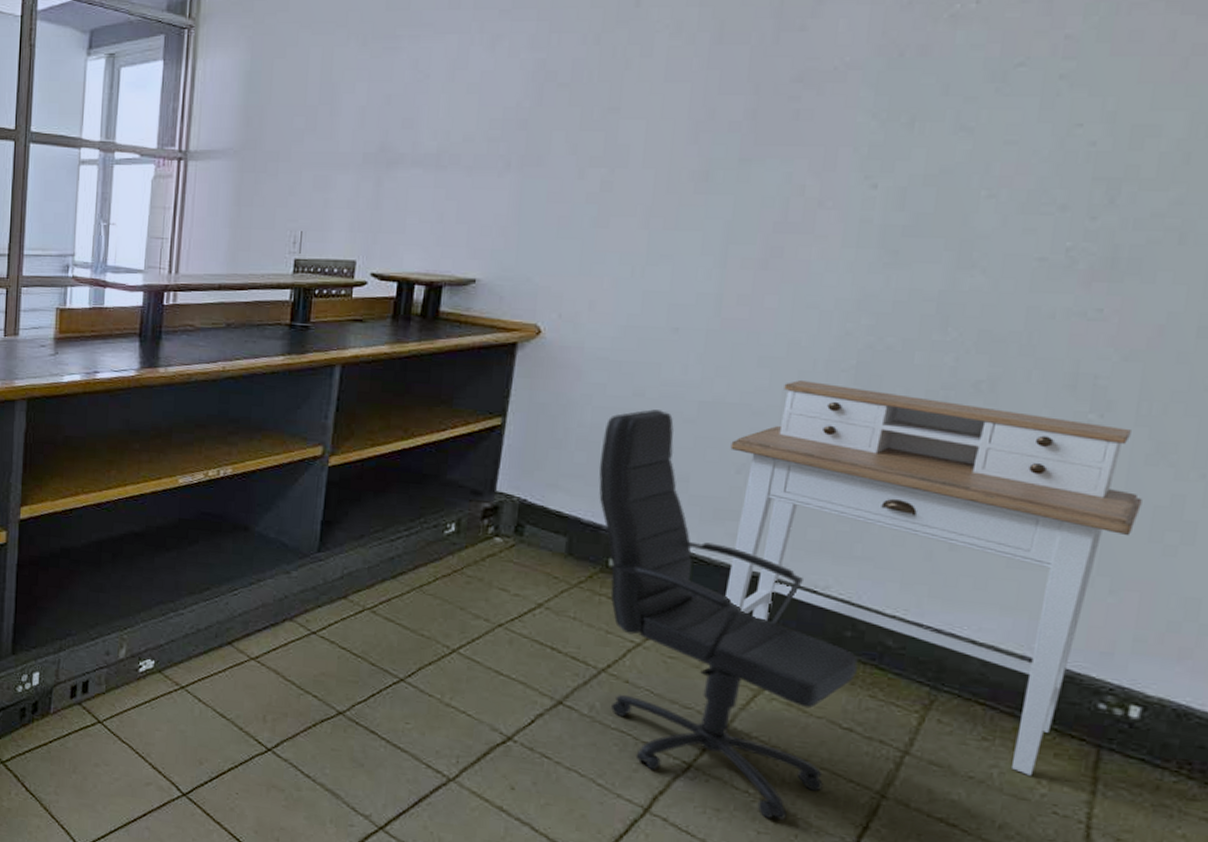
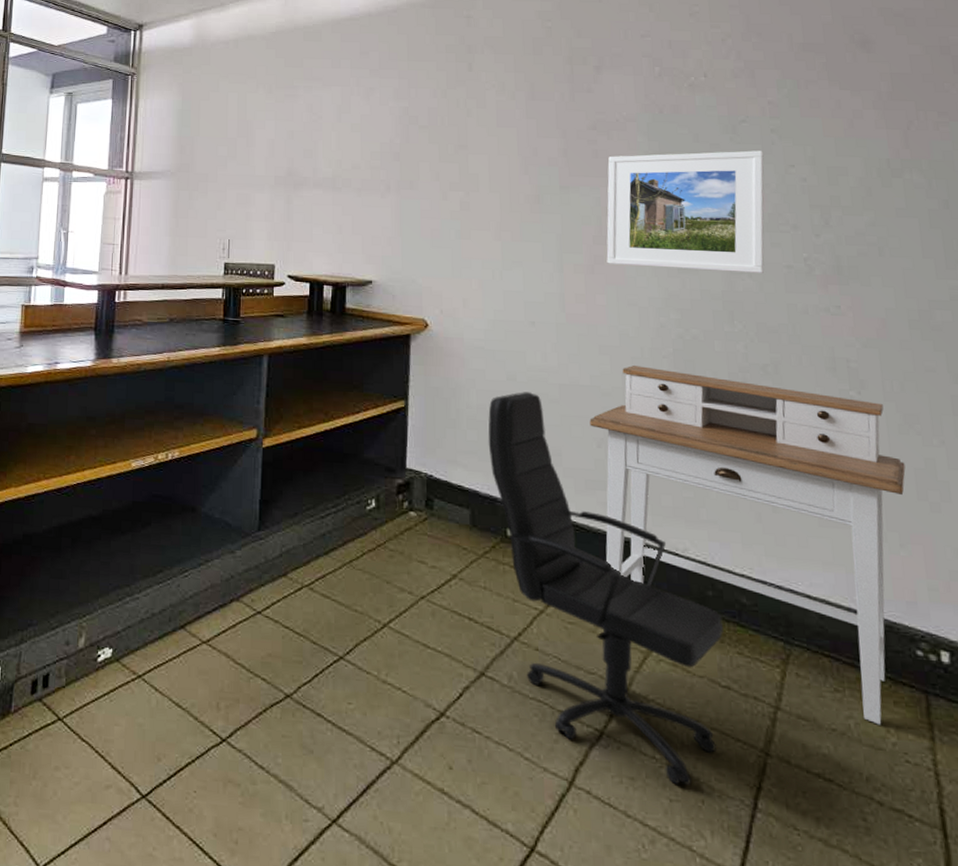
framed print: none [787,105,1041,268] -> present [606,150,765,273]

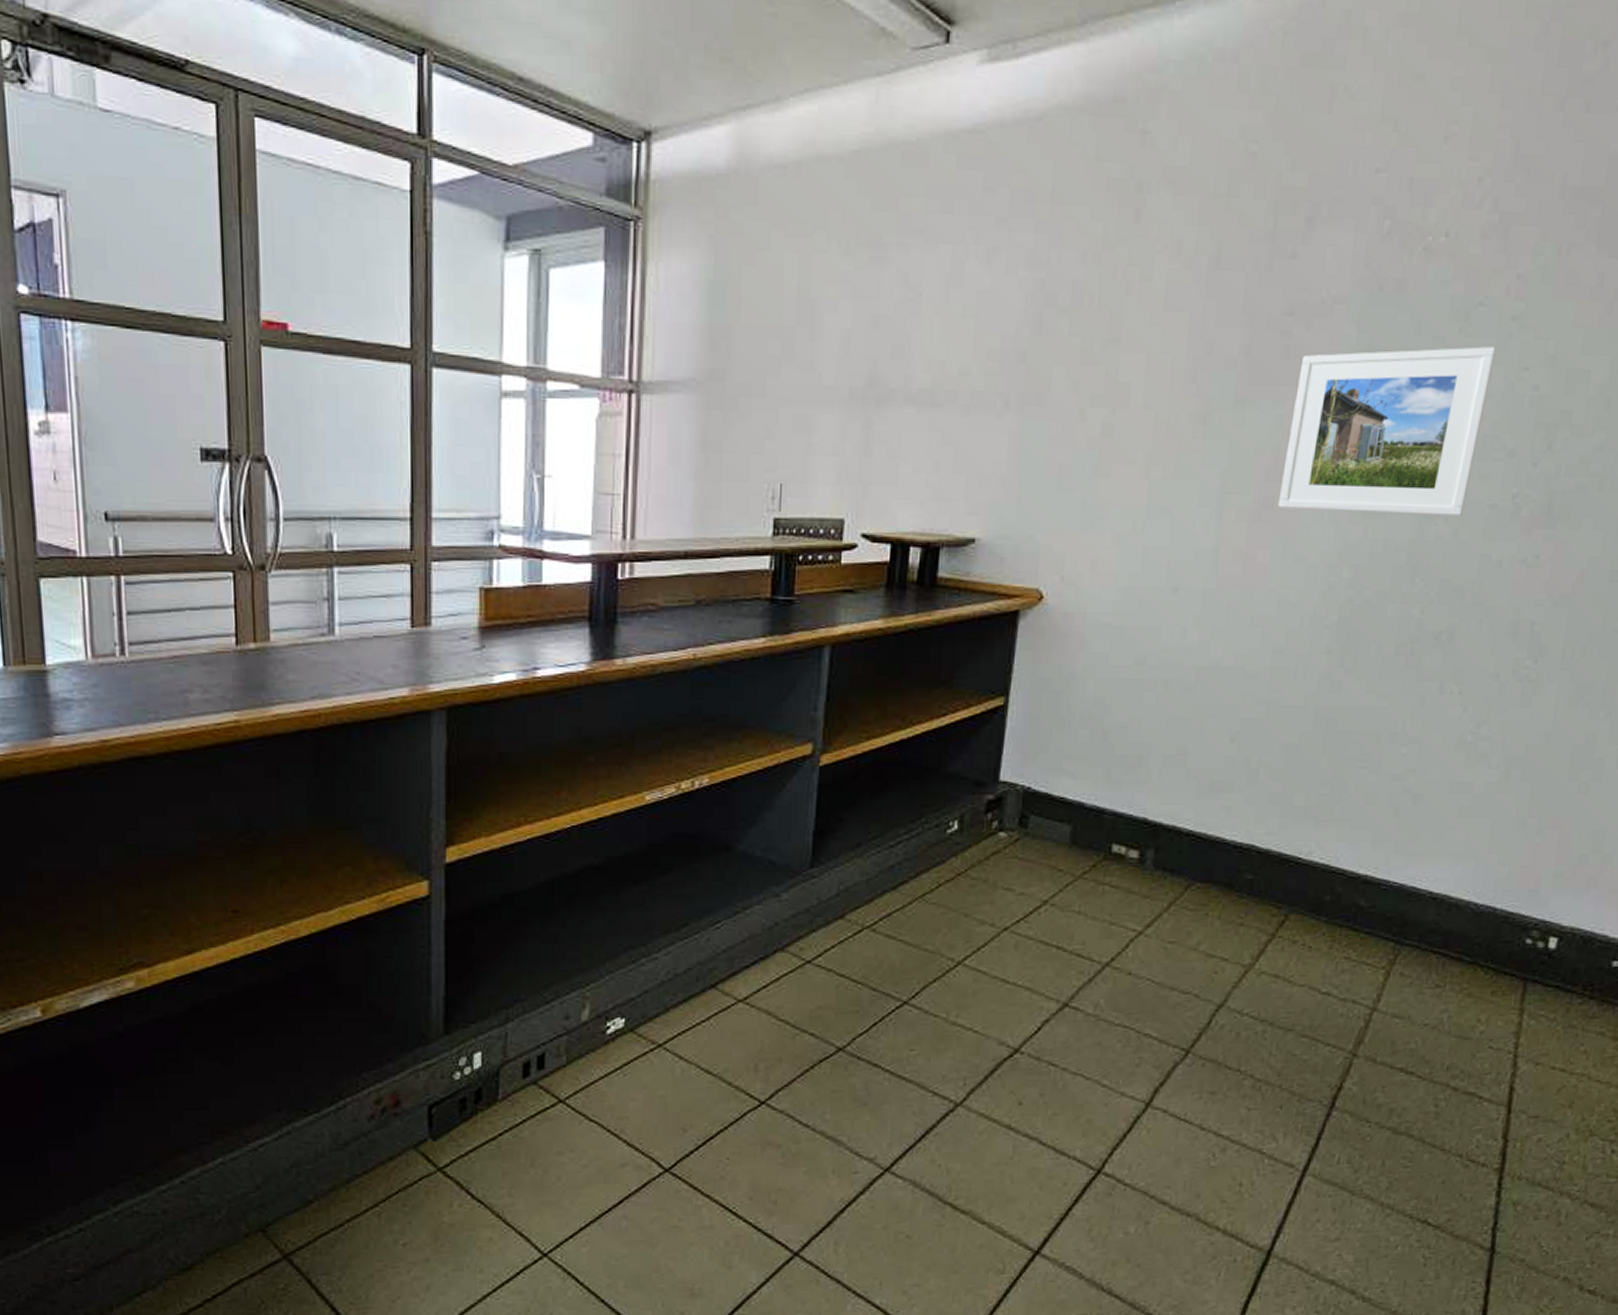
office chair: present [488,392,723,785] -> none [1101,679,1336,1093]
desk: present [589,364,906,725] -> none [1220,638,1565,1016]

